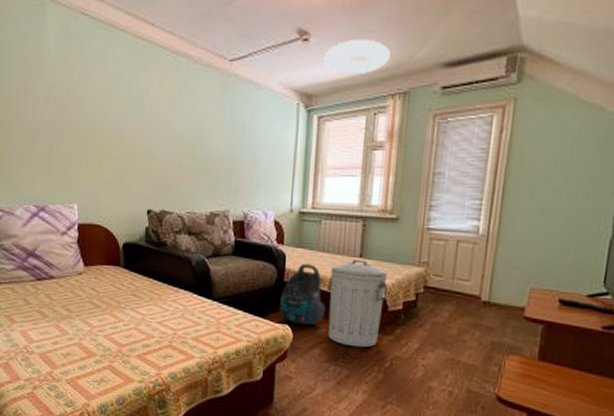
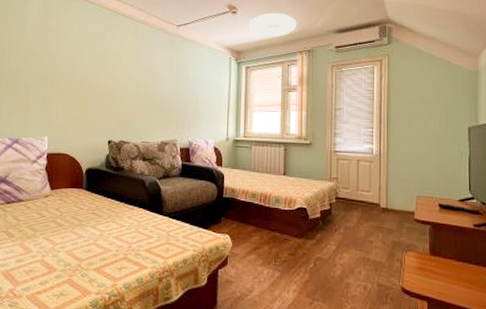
vacuum cleaner: present [279,263,325,325] -> none [220,182,258,234]
trash can: present [327,260,388,348] -> none [259,178,308,252]

